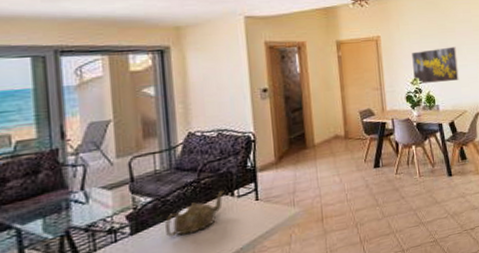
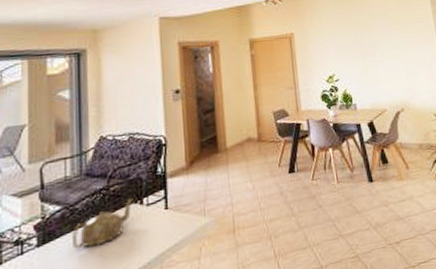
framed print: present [412,46,459,83] -> none [326,42,377,81]

